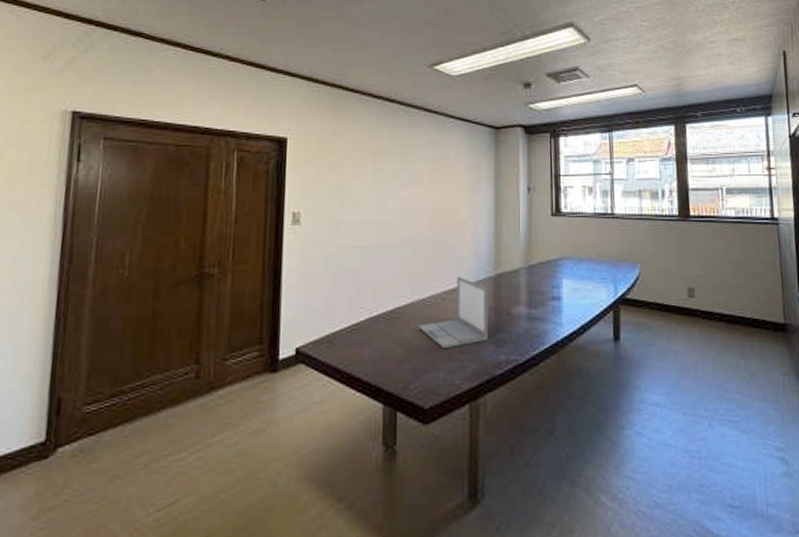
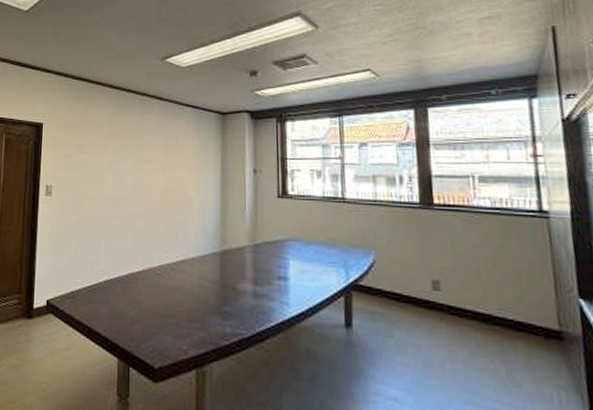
laptop: present [418,276,489,349] -> none [149,249,215,316]

